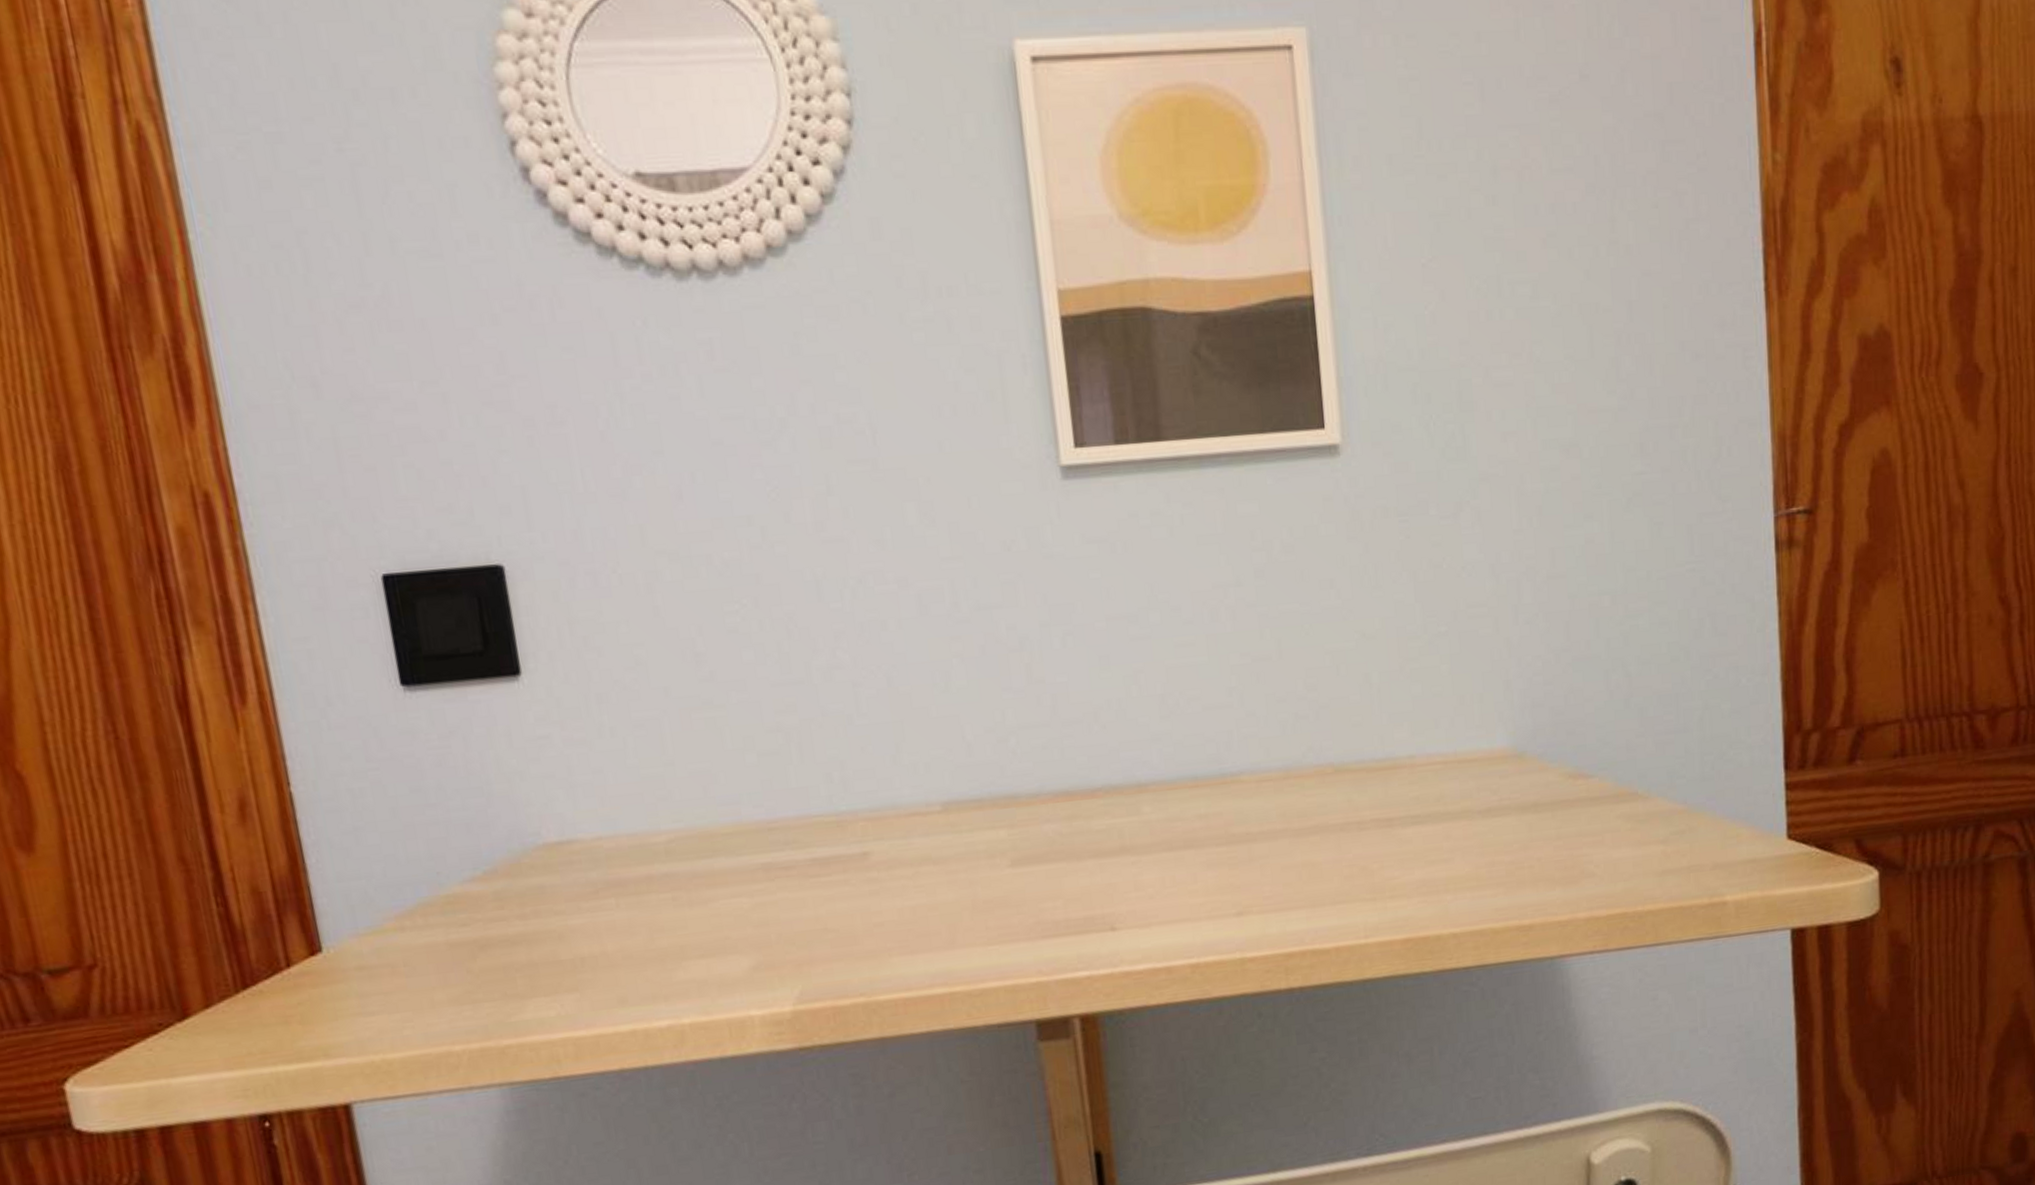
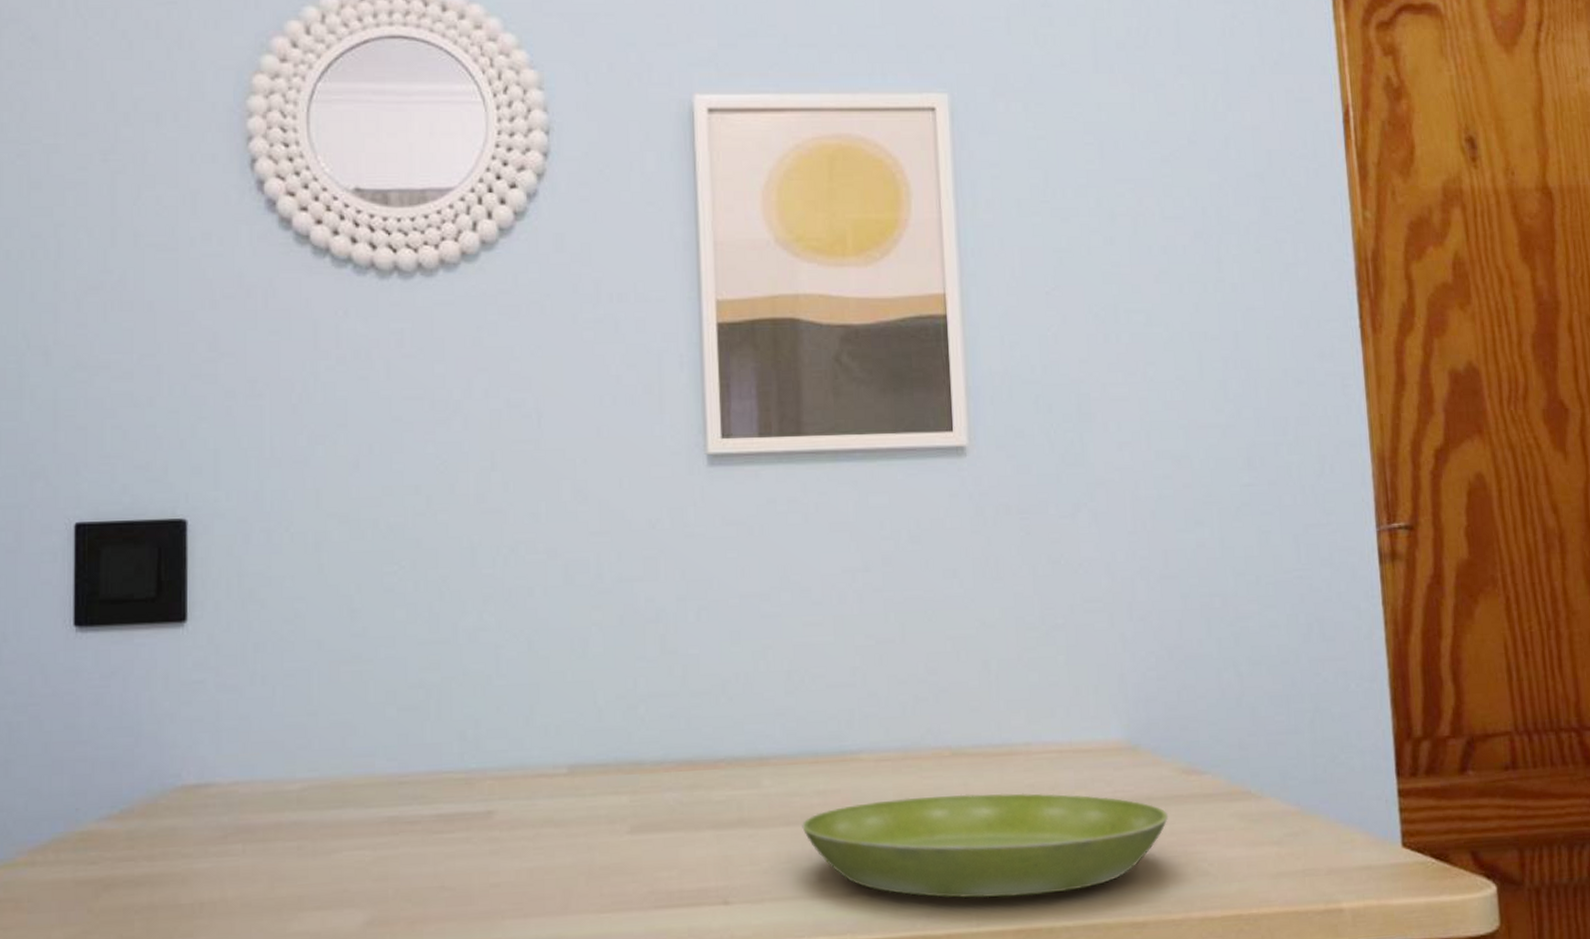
saucer: none [1185,804,1555,913] -> present [802,793,1169,899]

